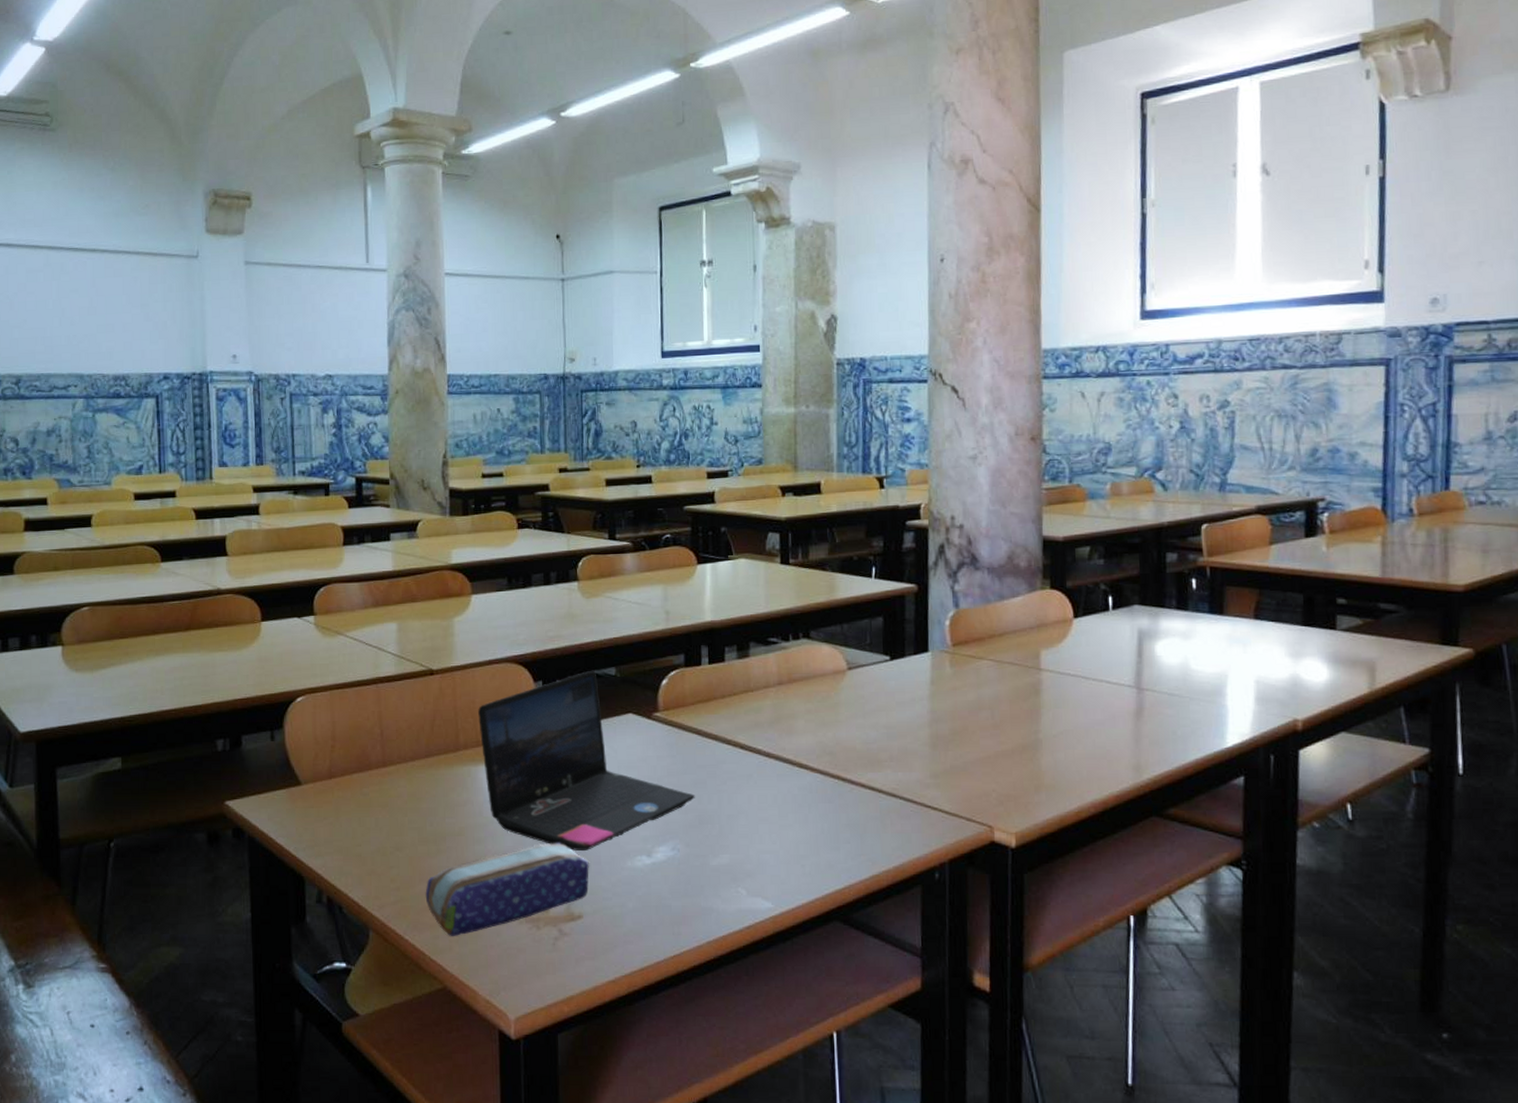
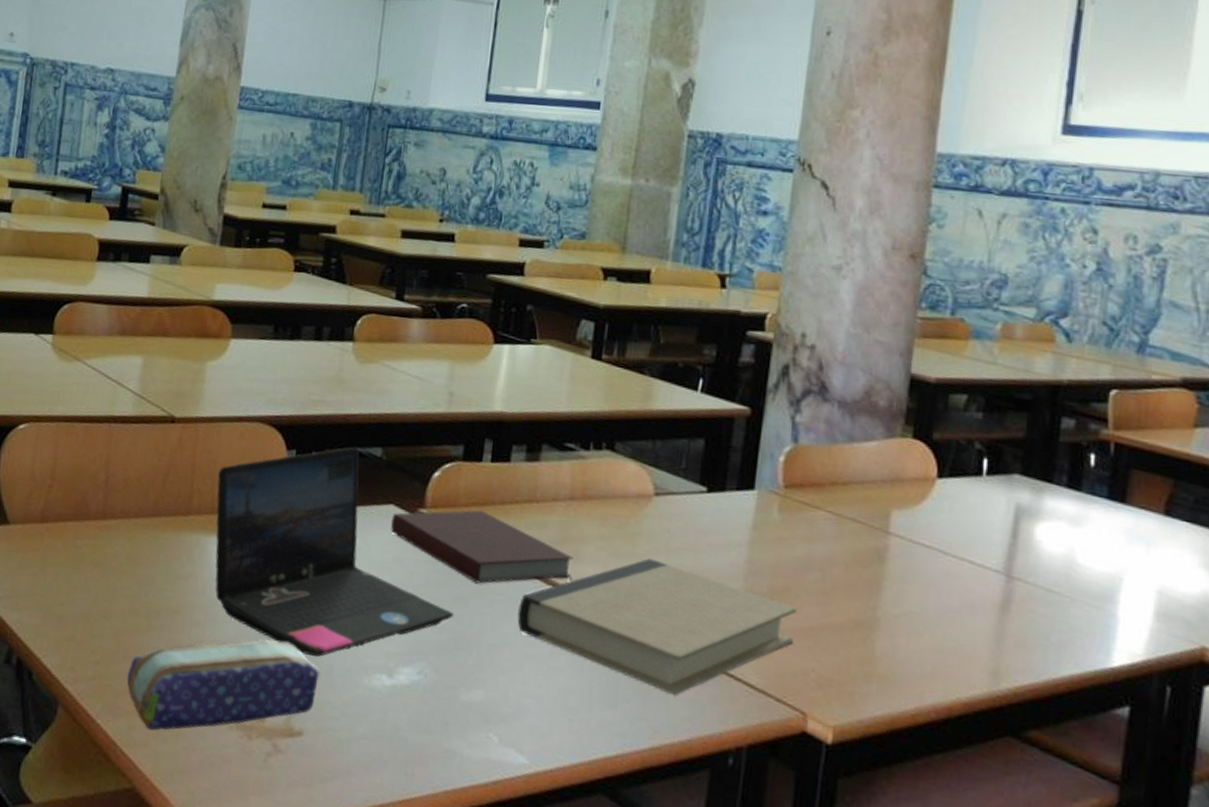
notebook: none [632,706,789,767] -> present [391,510,574,584]
book: none [748,722,975,830] -> present [517,558,797,695]

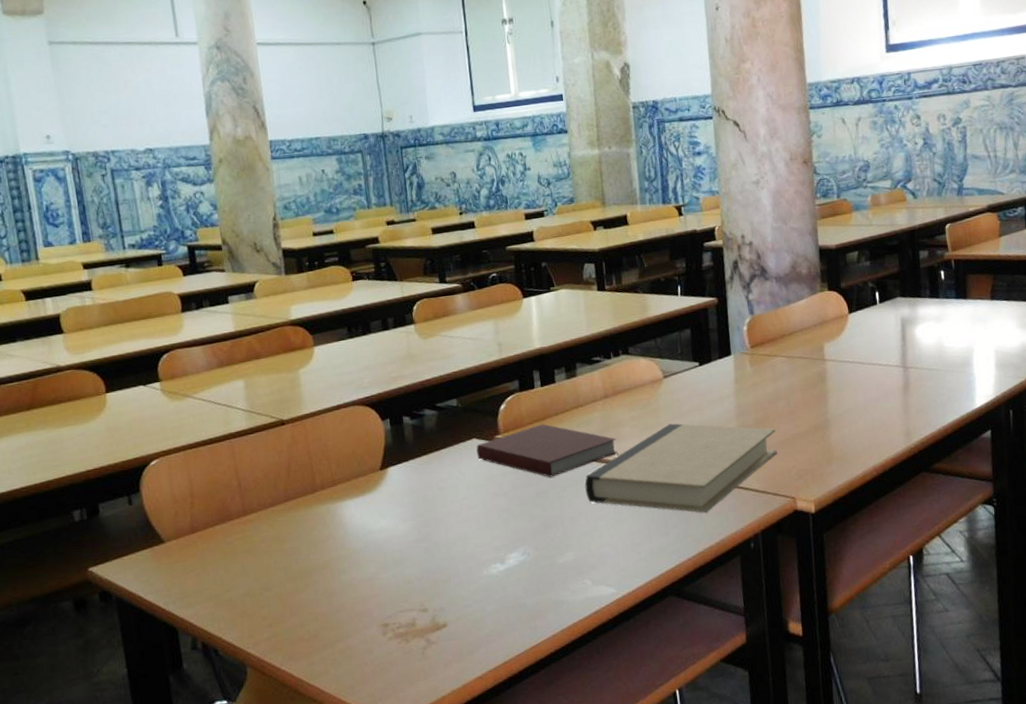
pencil case: present [126,640,319,731] -> none [297,563,450,661]
laptop: present [215,446,454,657] -> none [331,403,539,568]

